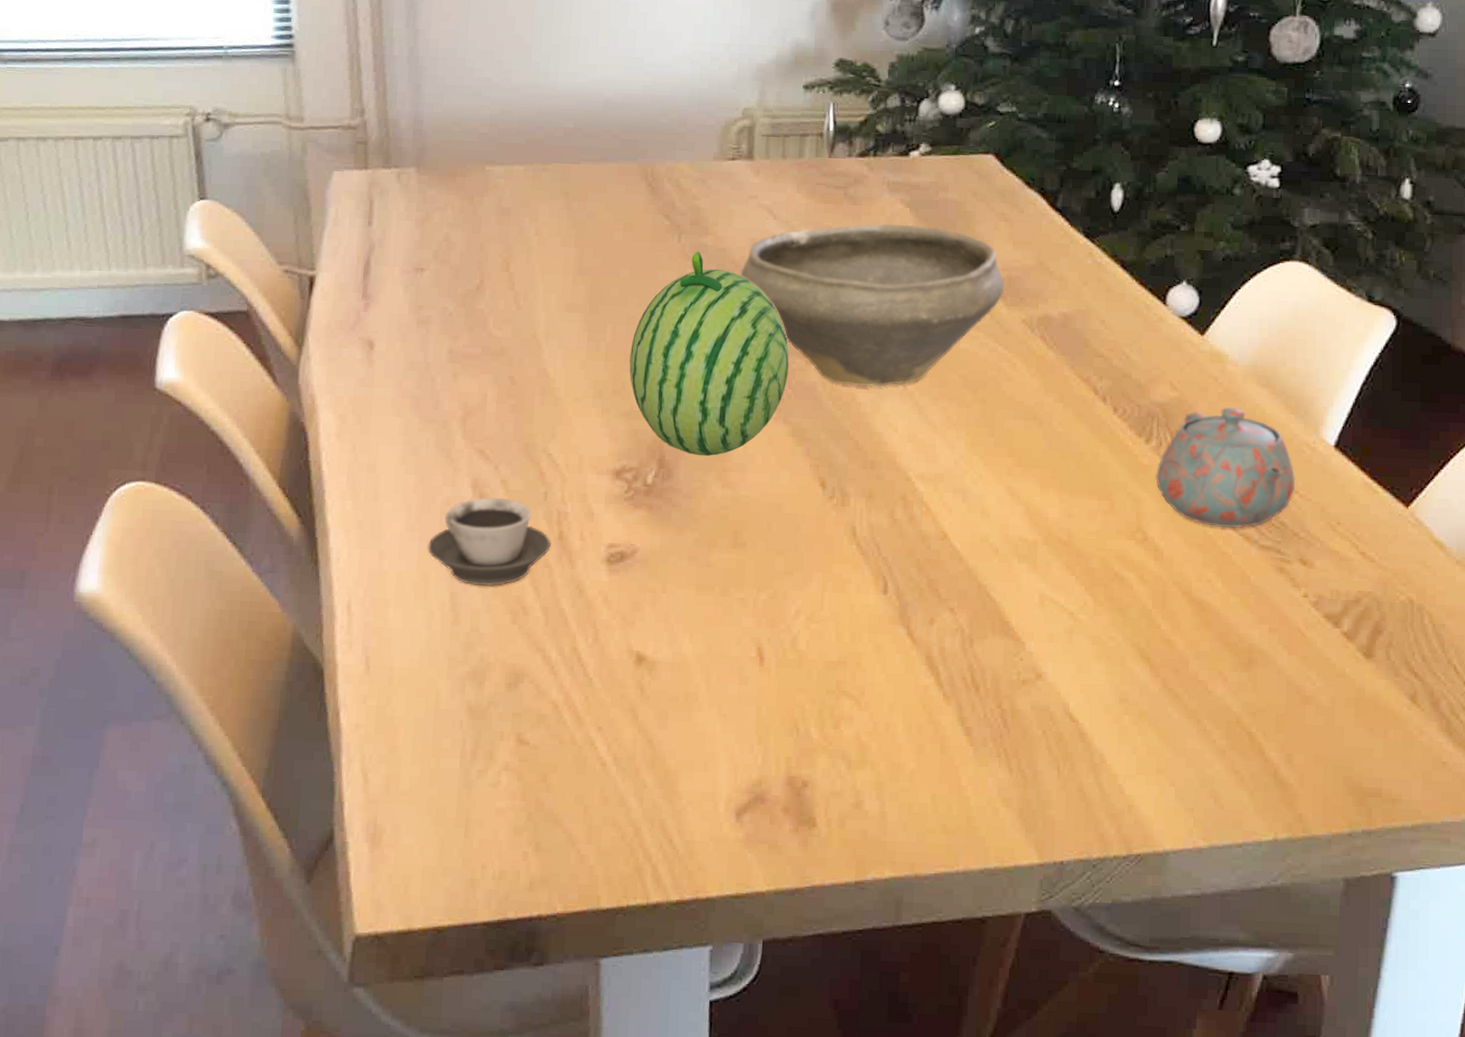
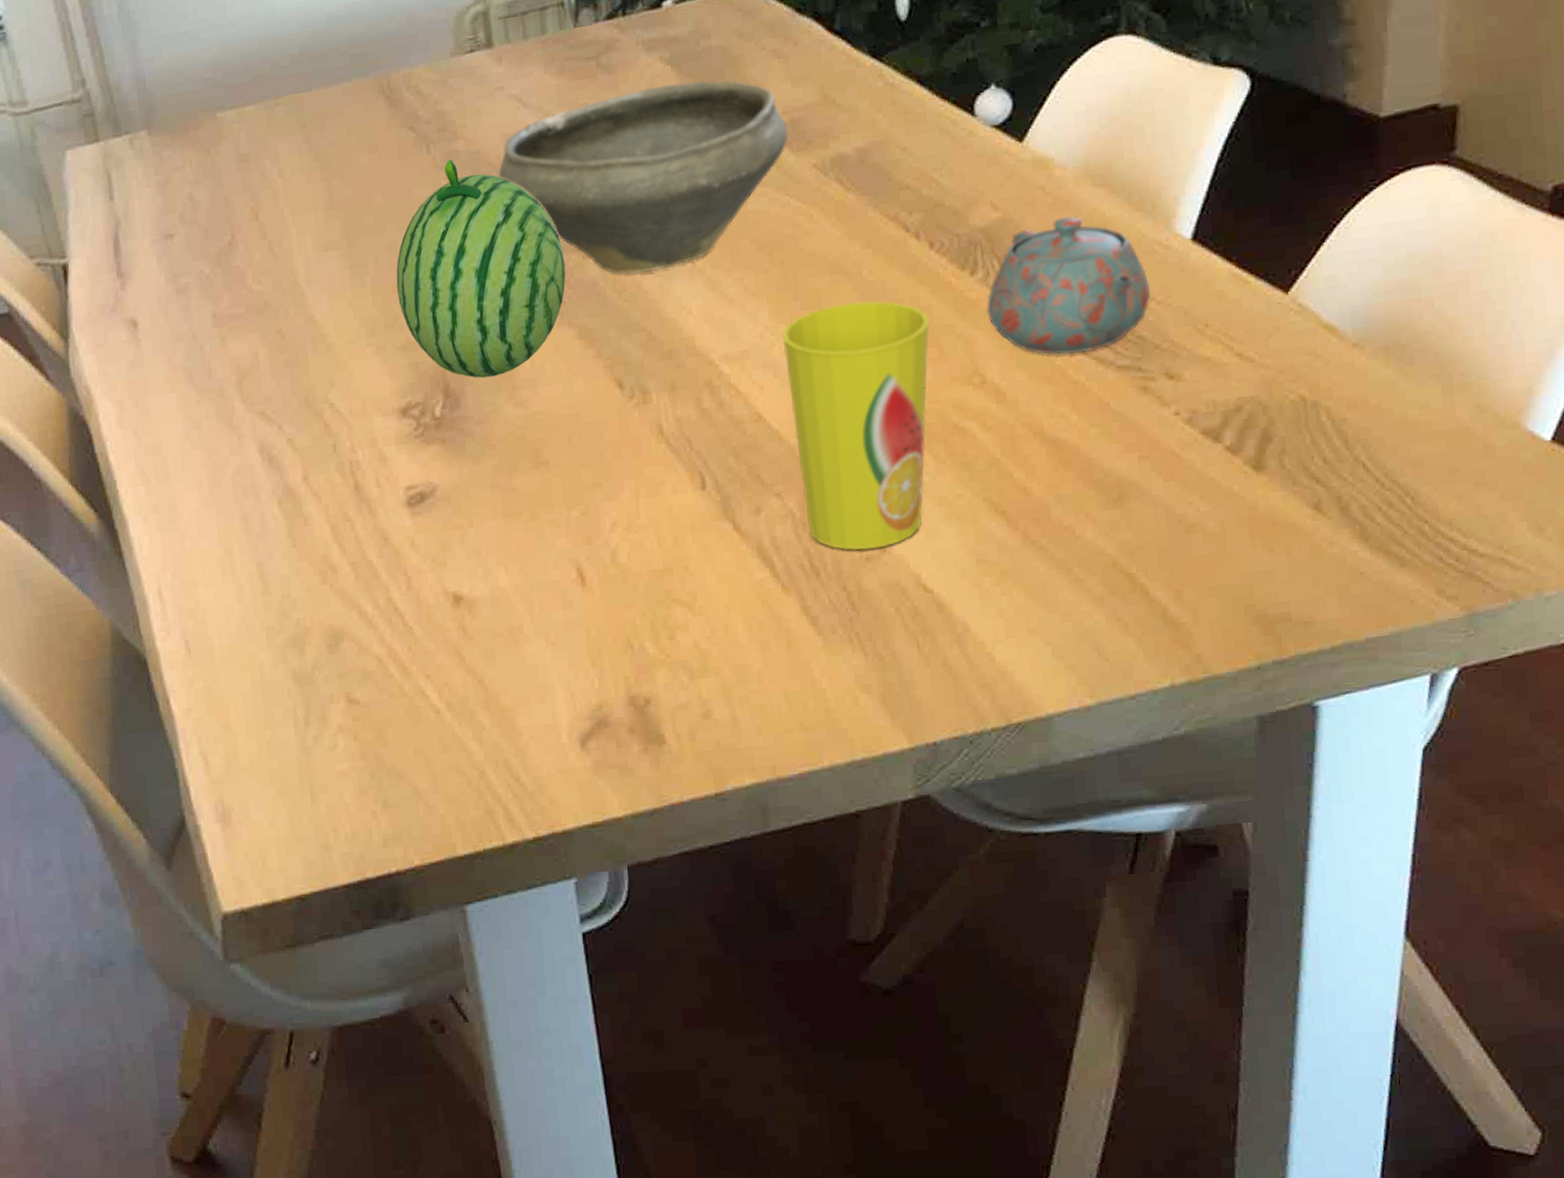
cup: present [428,498,551,587] -> none [226,457,349,552]
cup: none [974,446,1105,674] -> present [782,301,930,550]

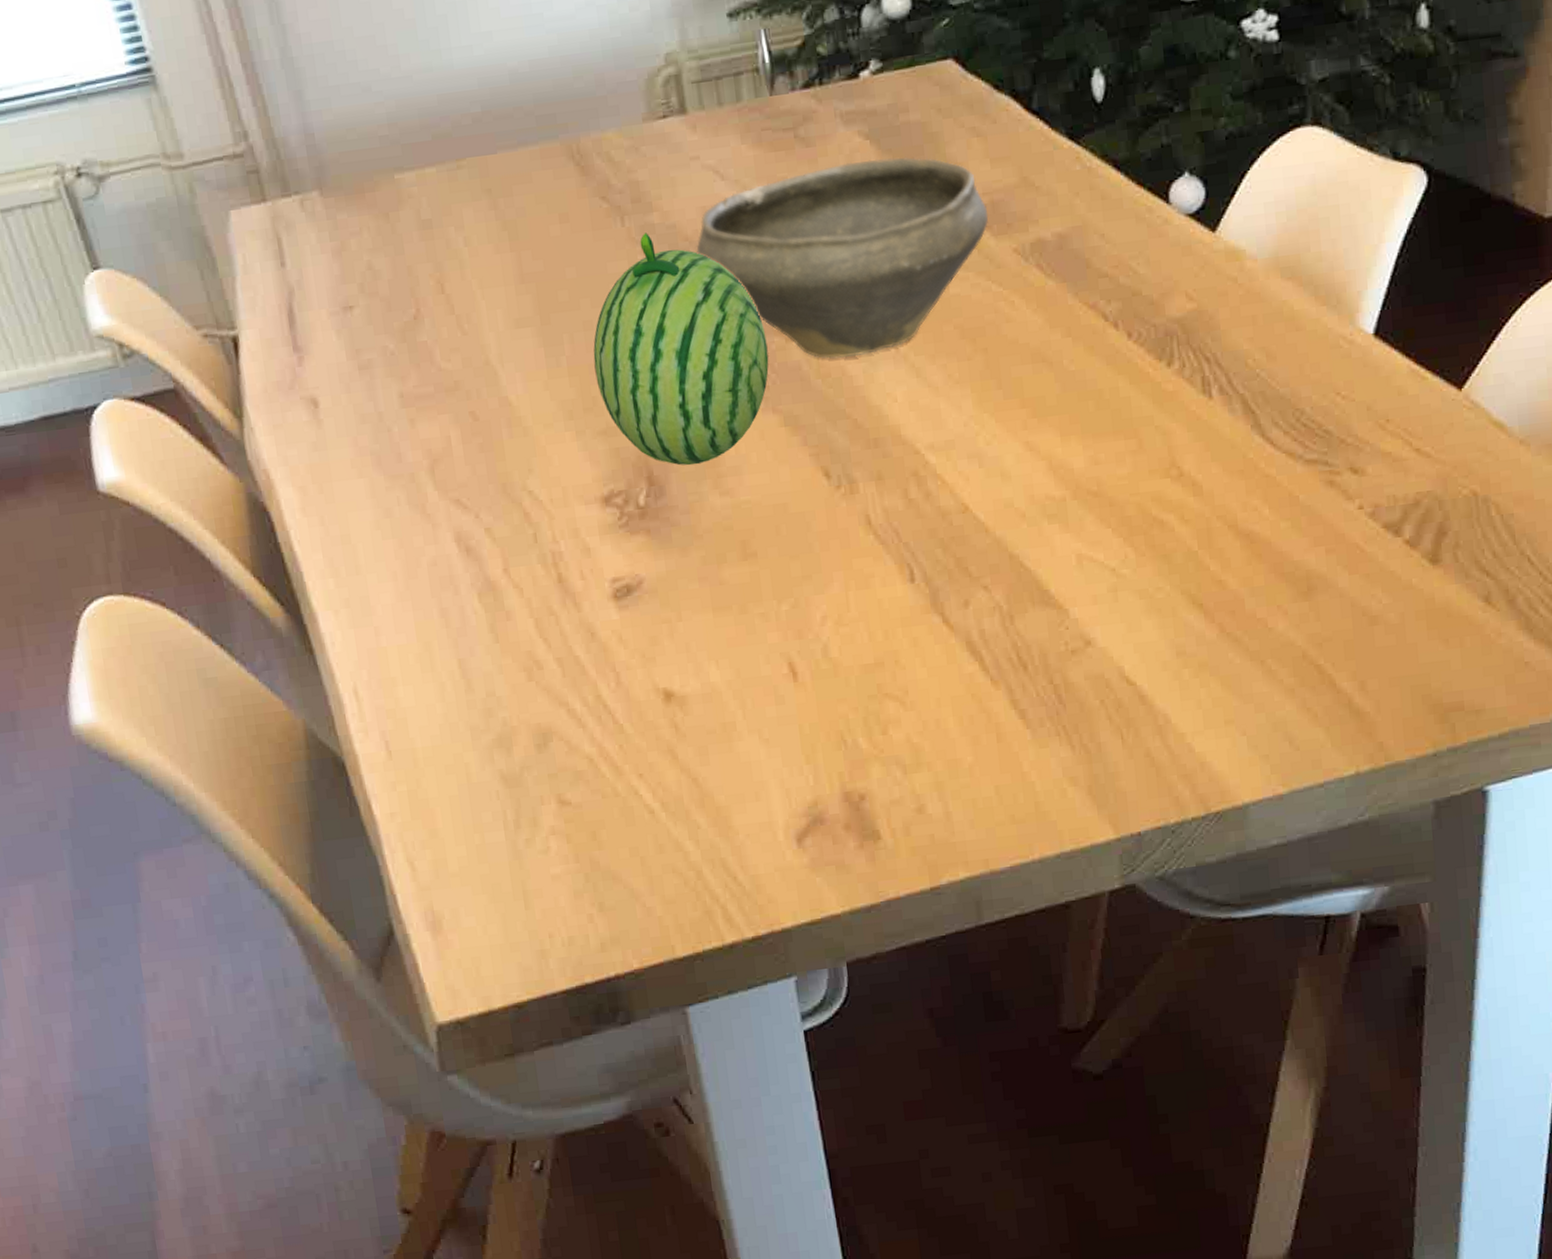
cup: present [782,301,930,550] -> none [986,391,1129,643]
teapot: present [986,216,1151,355] -> none [1183,309,1336,448]

